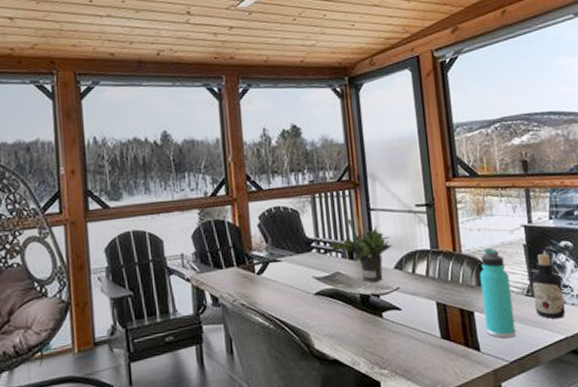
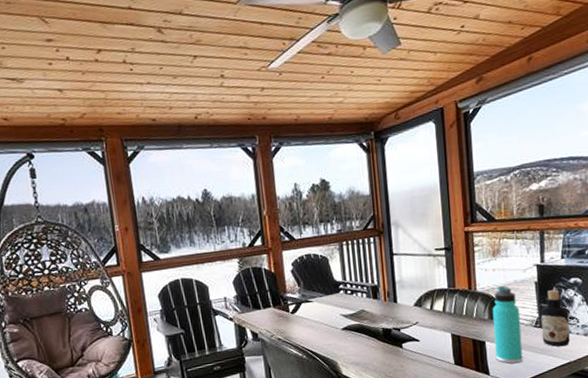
potted plant: present [329,214,393,282] -> none [355,259,414,318]

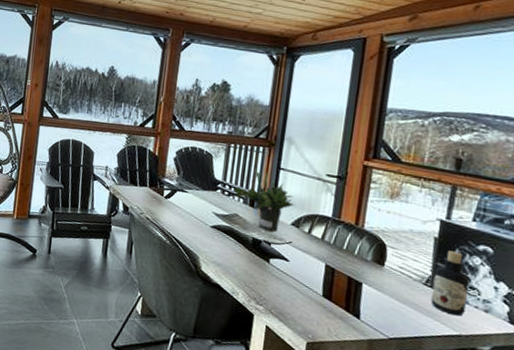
potted plant: none [355,259,414,318] -> present [233,167,295,232]
thermos bottle: present [492,286,523,364] -> none [370,231,410,318]

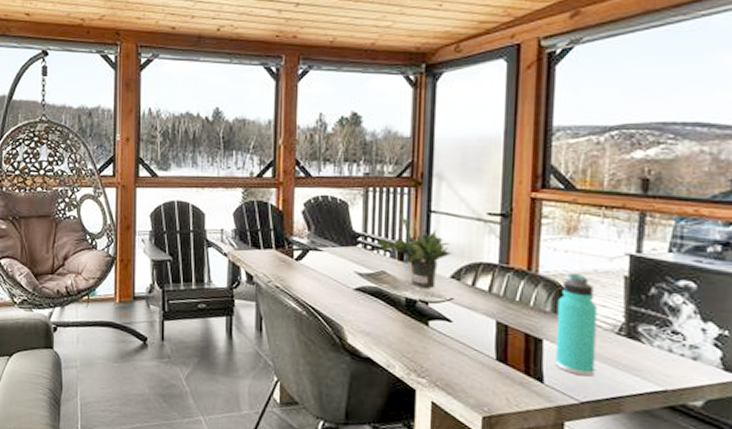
thermos bottle: none [370,231,410,318] -> present [554,274,598,377]
bottle: present [430,250,470,316] -> none [626,290,671,368]

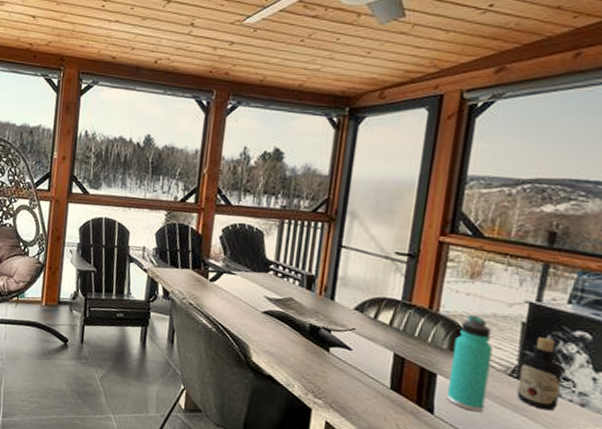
potted plant: present [377,213,453,288] -> none [288,246,359,318]
bottle: none [626,290,671,368] -> present [516,337,563,411]

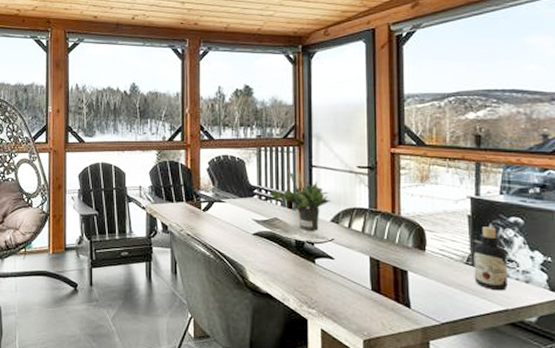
potted plant: none [288,246,359,318] -> present [270,168,332,231]
thermos bottle: present [446,315,493,412] -> none [417,215,451,301]

